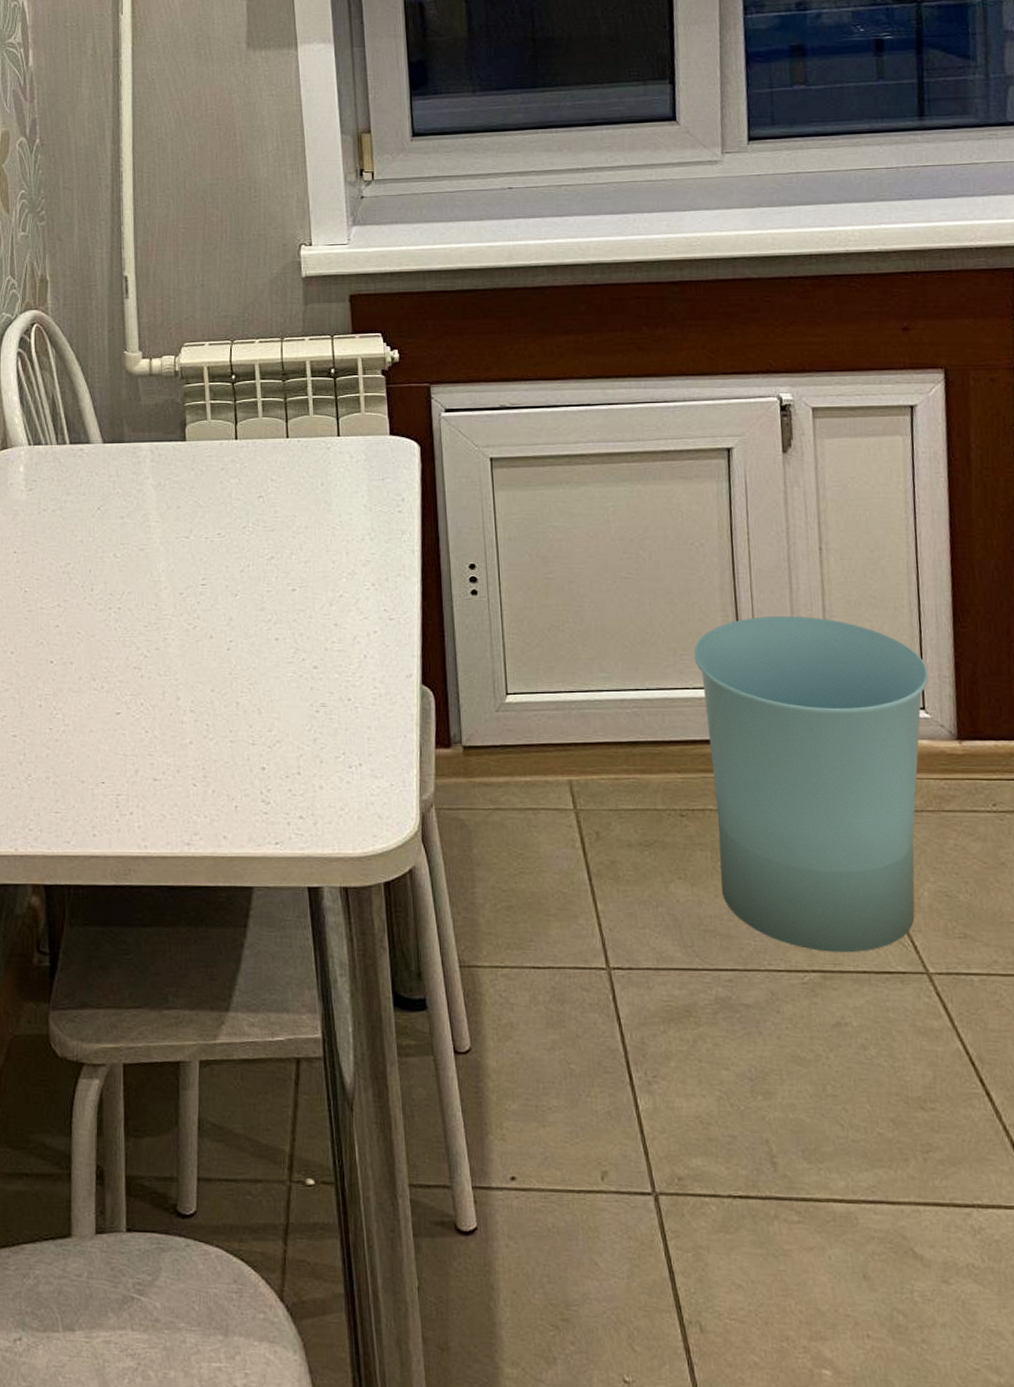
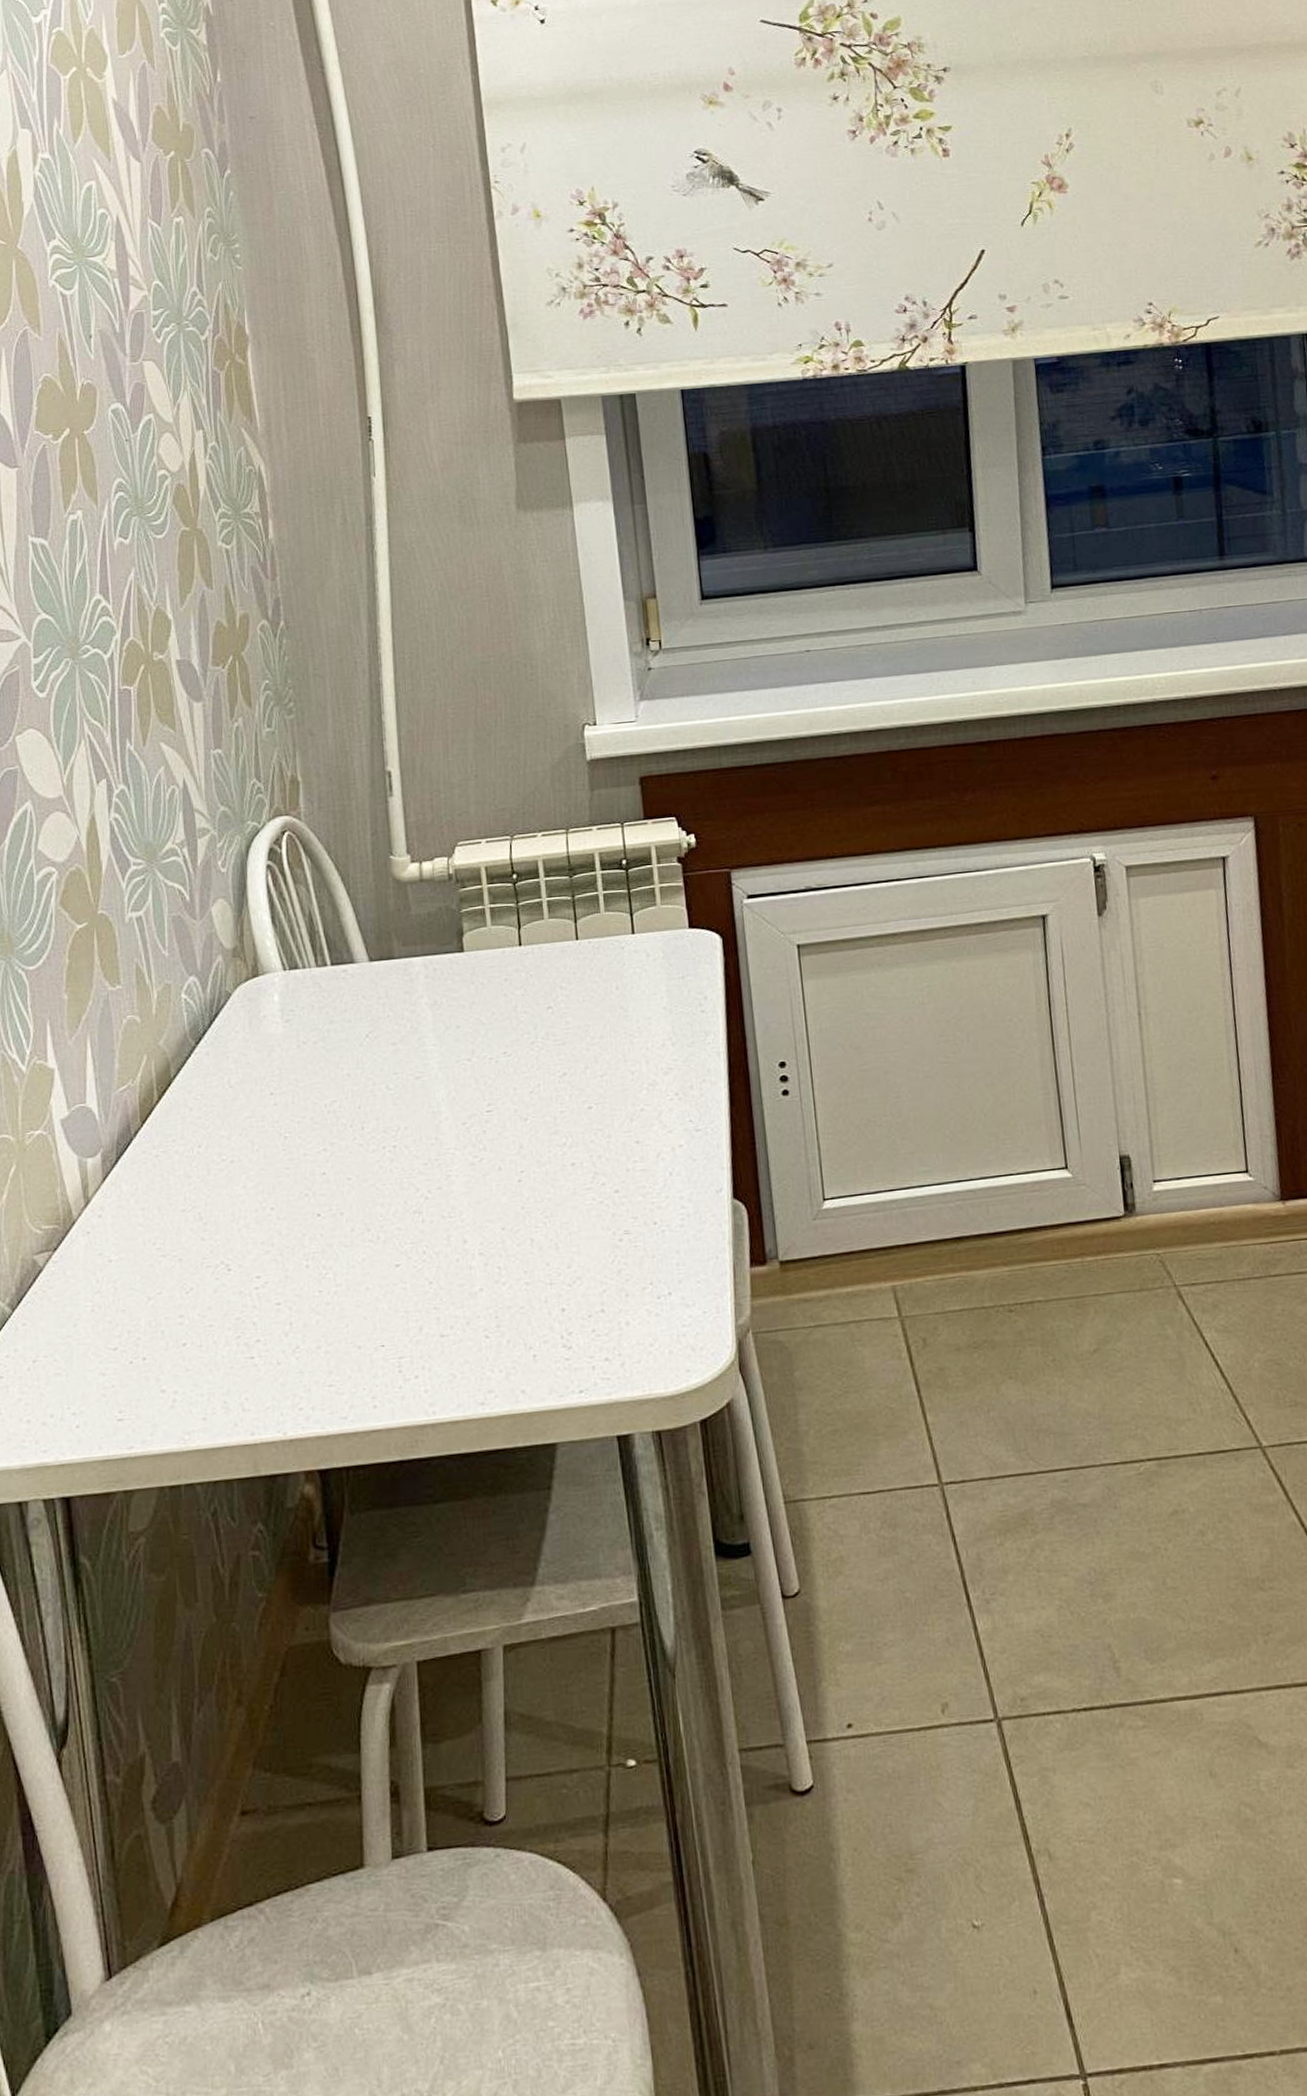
waste bin: present [694,615,929,953] -> none [1016,1086,1251,1438]

